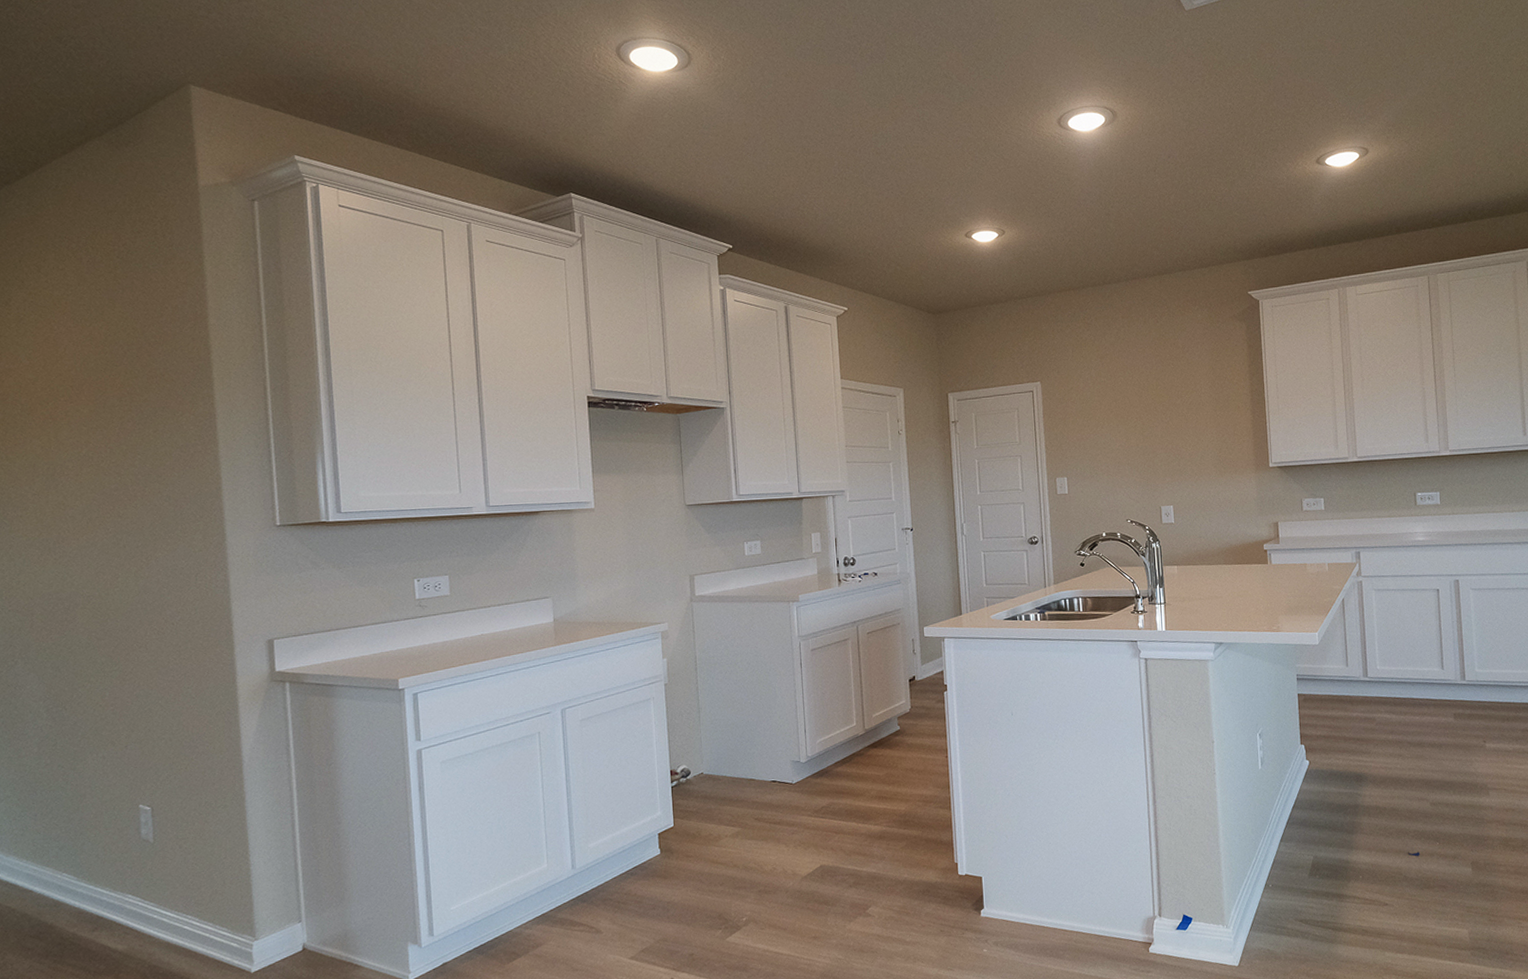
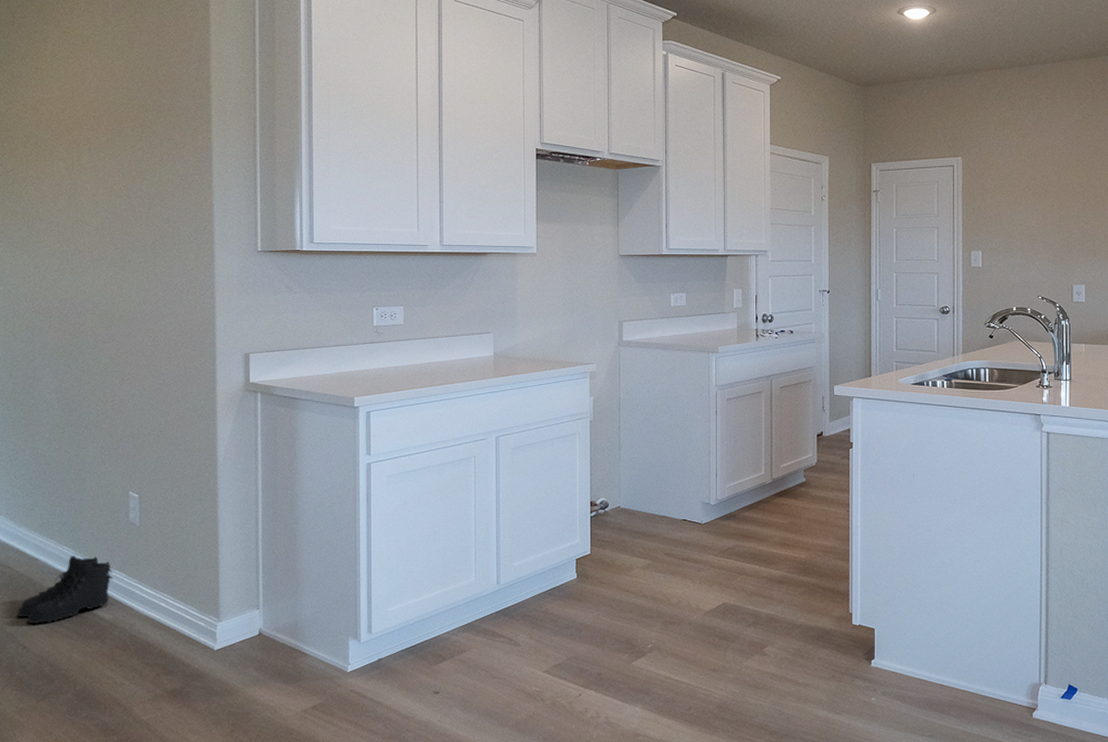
boots: none [10,881,126,964] -> present [17,555,113,623]

